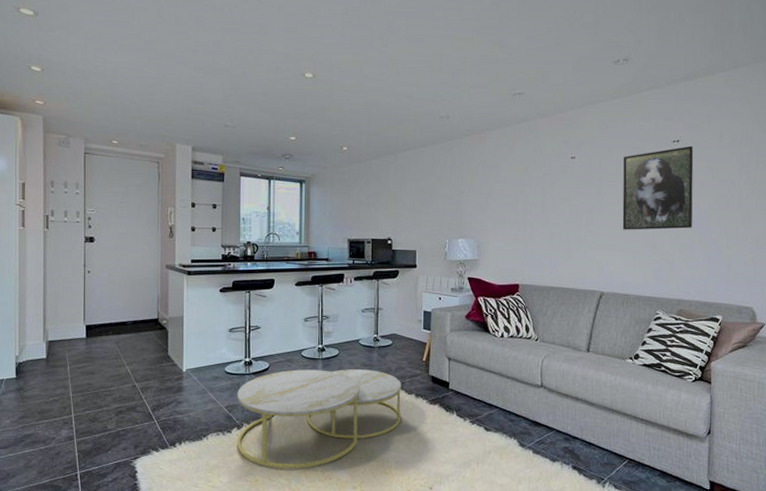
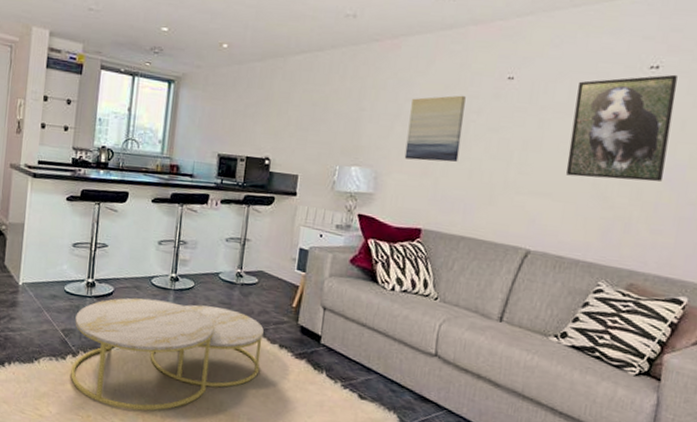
wall art: none [499,174,542,229] -> present [404,95,466,162]

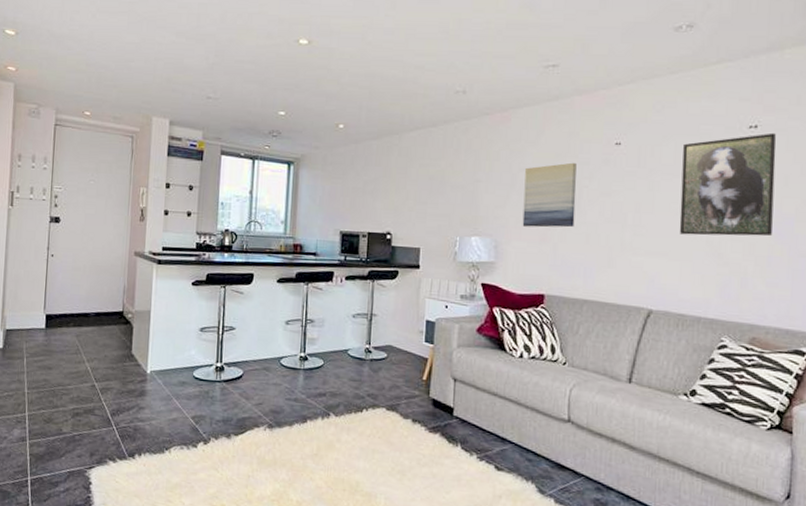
coffee table: present [70,298,264,411] -> none [203,379,396,496]

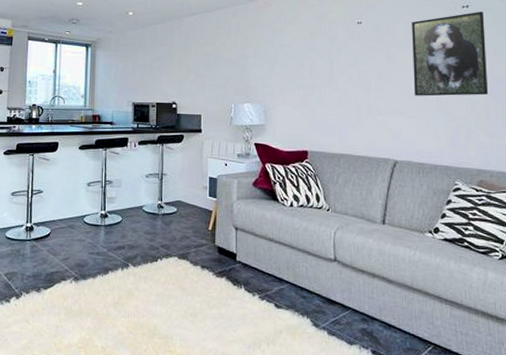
wall art: present [522,162,577,228] -> none [286,39,329,94]

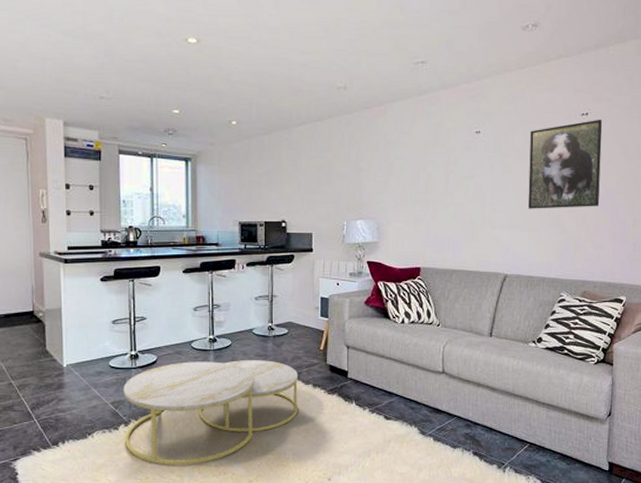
coffee table: none [15,236,186,344] -> present [123,360,299,465]

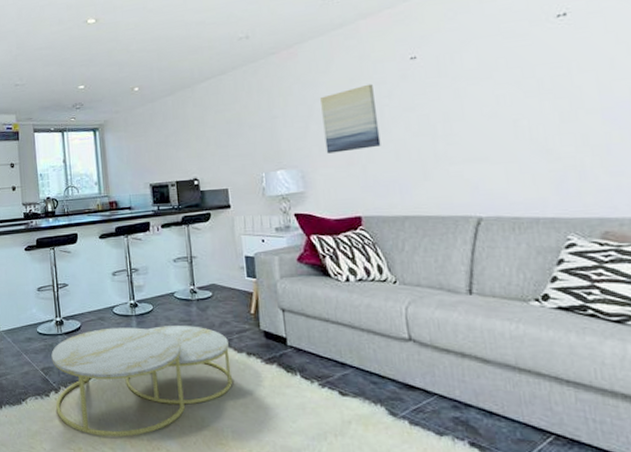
wall art: none [400,150,445,209] -> present [320,83,381,154]
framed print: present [527,119,603,209] -> none [485,16,606,137]

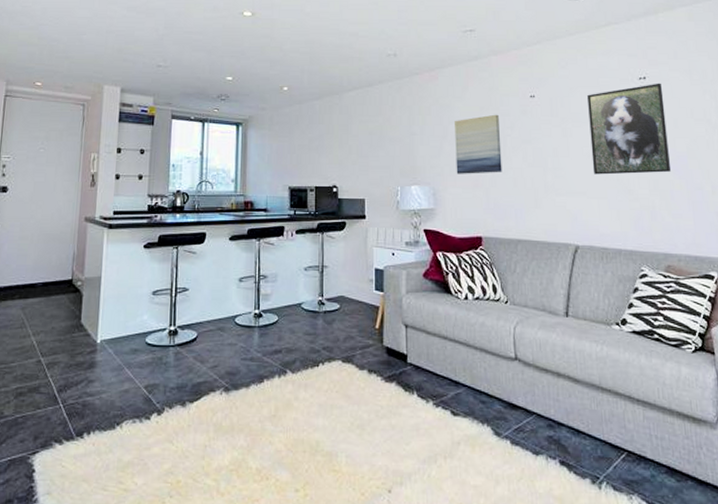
coffee table: present [51,326,233,437] -> none [156,339,352,466]
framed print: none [485,16,606,137] -> present [587,83,670,175]

